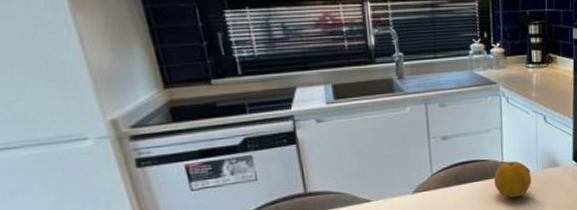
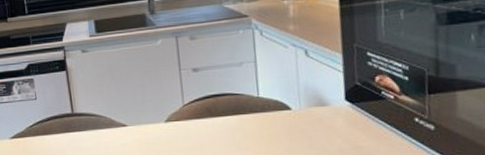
fruit: present [494,160,531,198] -> none [249,96,294,136]

